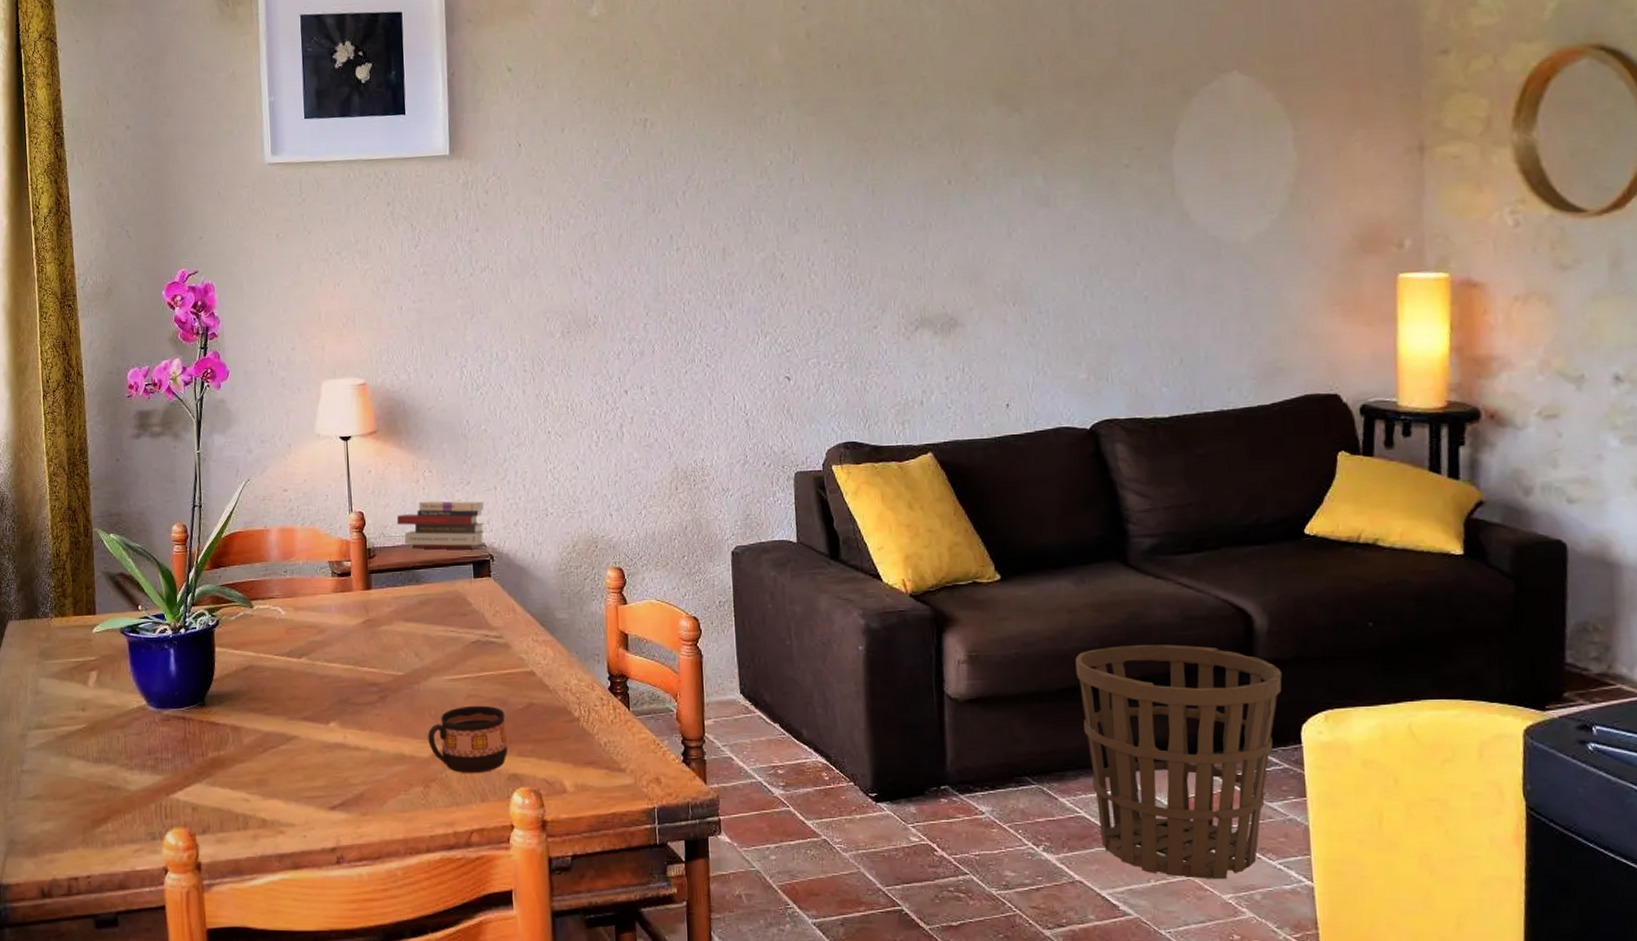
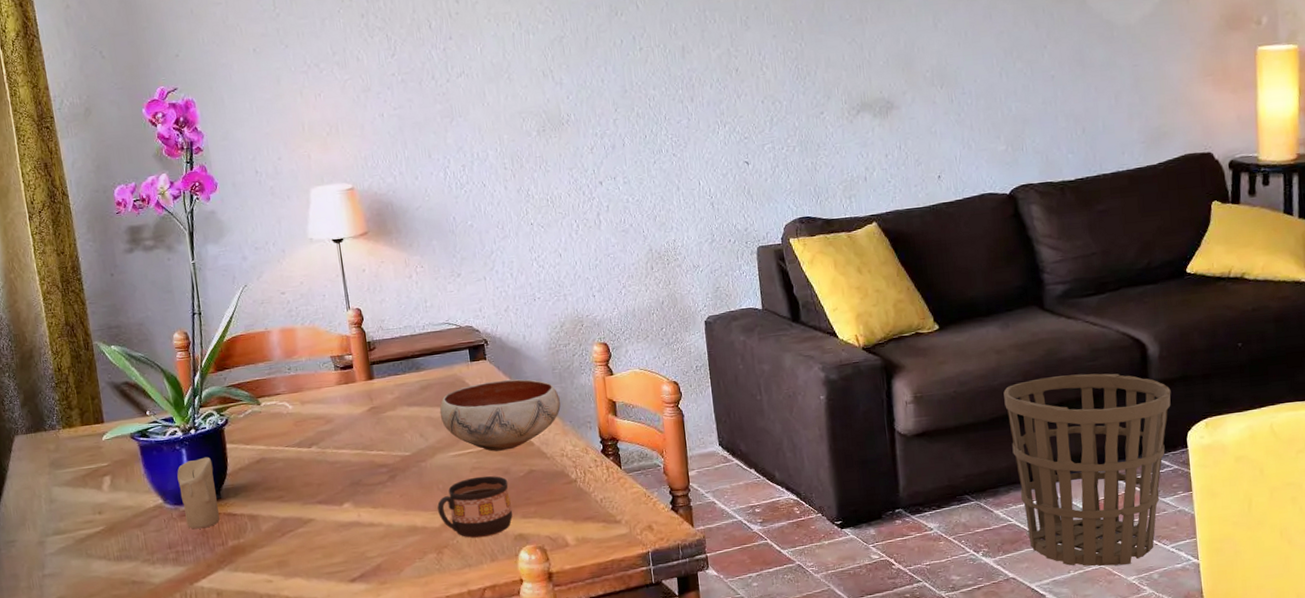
candle: none [163,659,202,736] -> present [177,457,220,529]
books: present [396,500,486,550] -> none [393,291,480,340]
bowl: none [437,600,568,679] -> present [439,379,561,452]

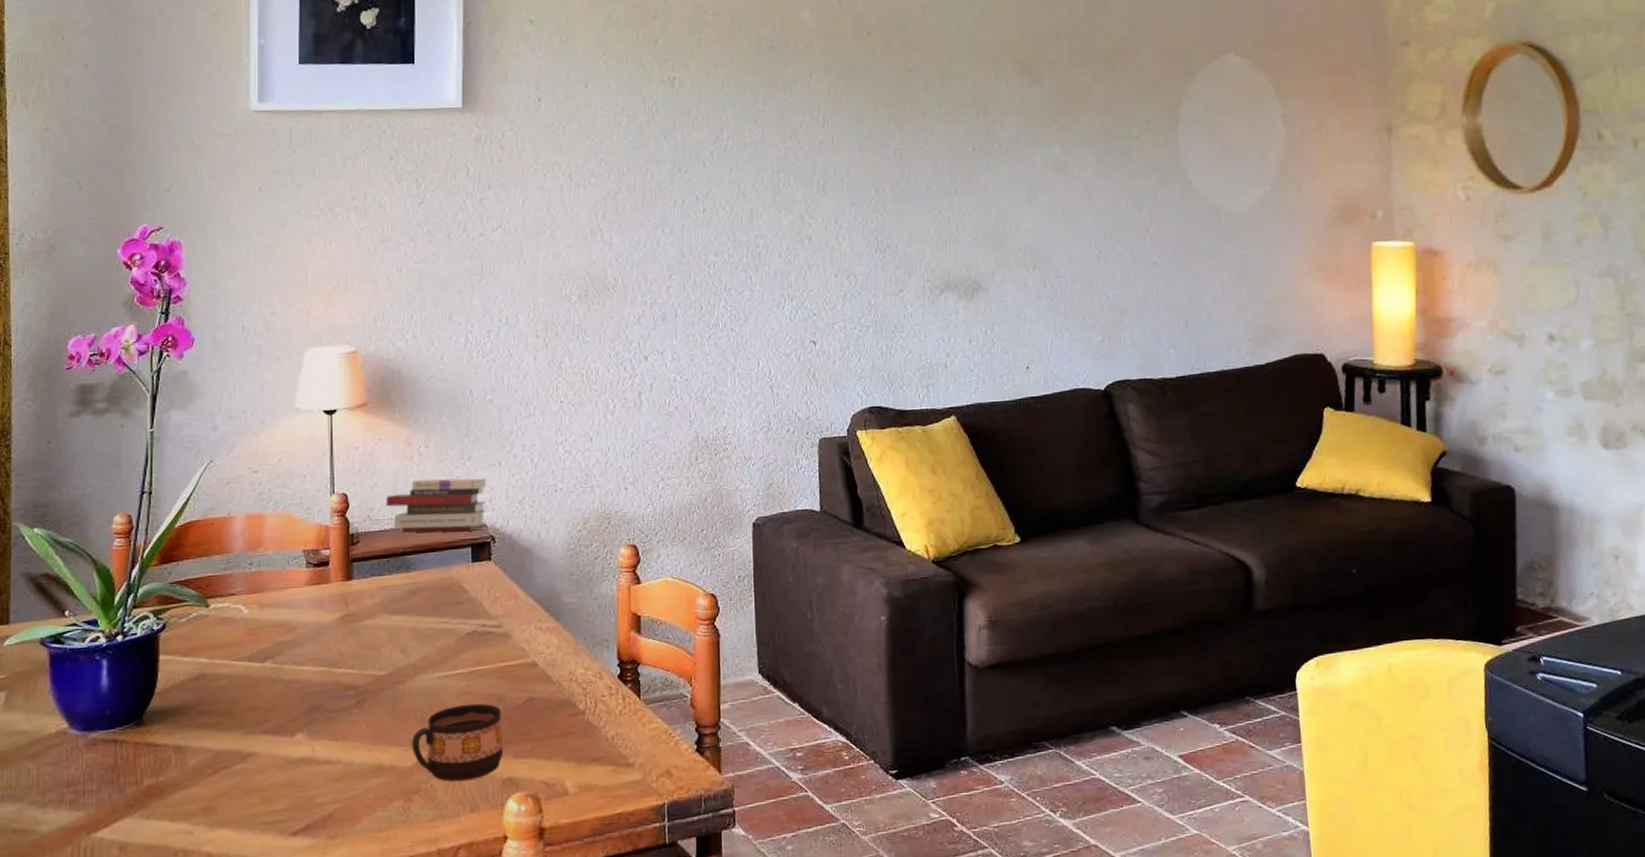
candle: present [177,457,220,529] -> none [92,670,139,763]
books: none [393,291,480,340] -> present [385,477,487,533]
bowl: present [439,379,561,452] -> none [428,584,576,673]
basket: present [1003,373,1171,567] -> none [1091,599,1279,833]

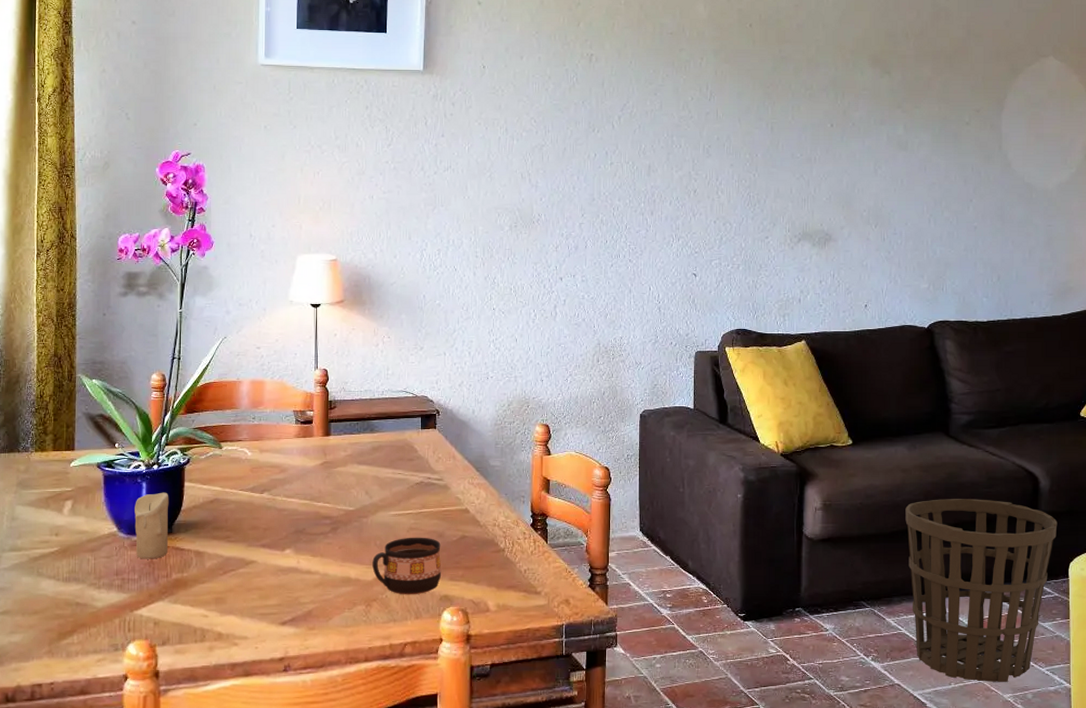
candle: none [92,670,139,763] -> present [134,492,169,559]
books: present [385,477,487,533] -> none [356,362,435,405]
basket: none [1091,599,1279,833] -> present [905,499,1058,682]

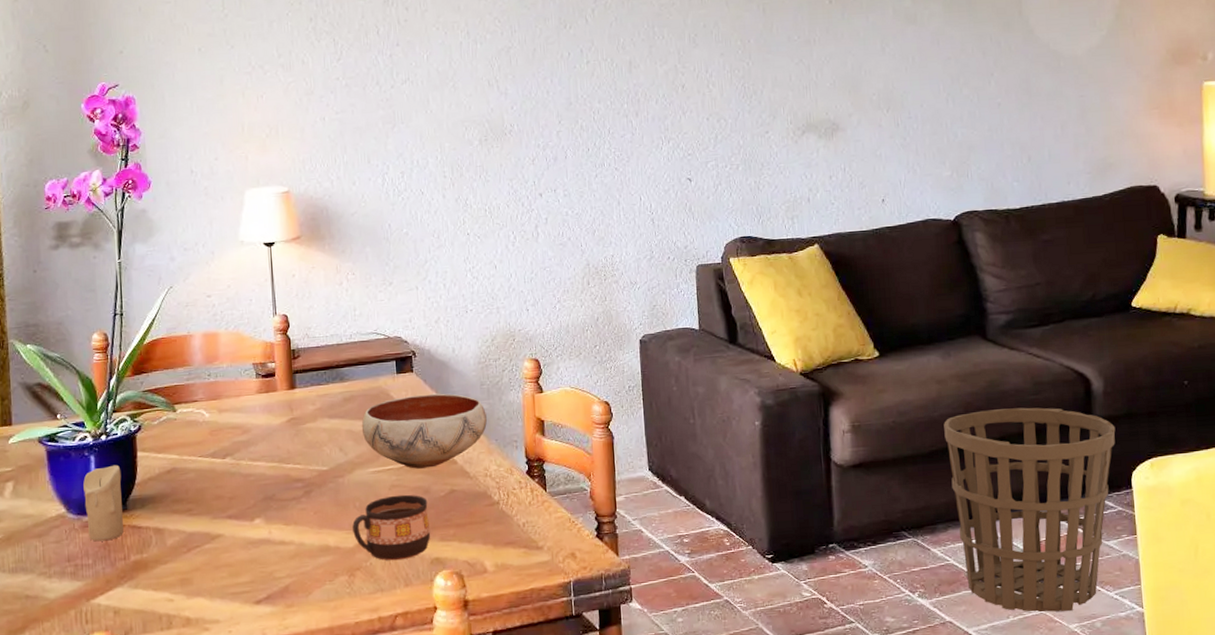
bowl: none [386,449,500,515] -> present [361,393,488,469]

